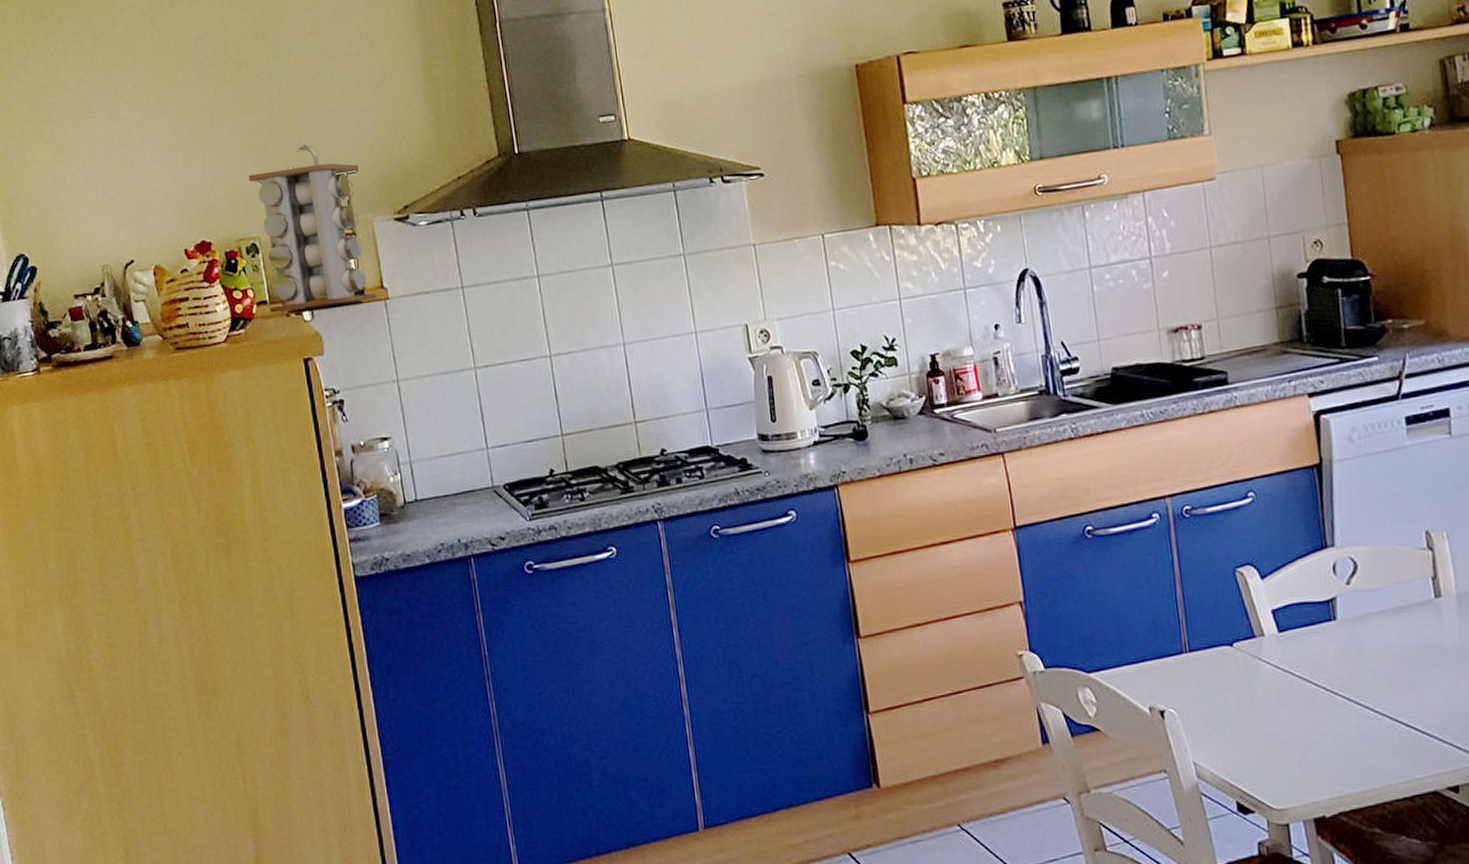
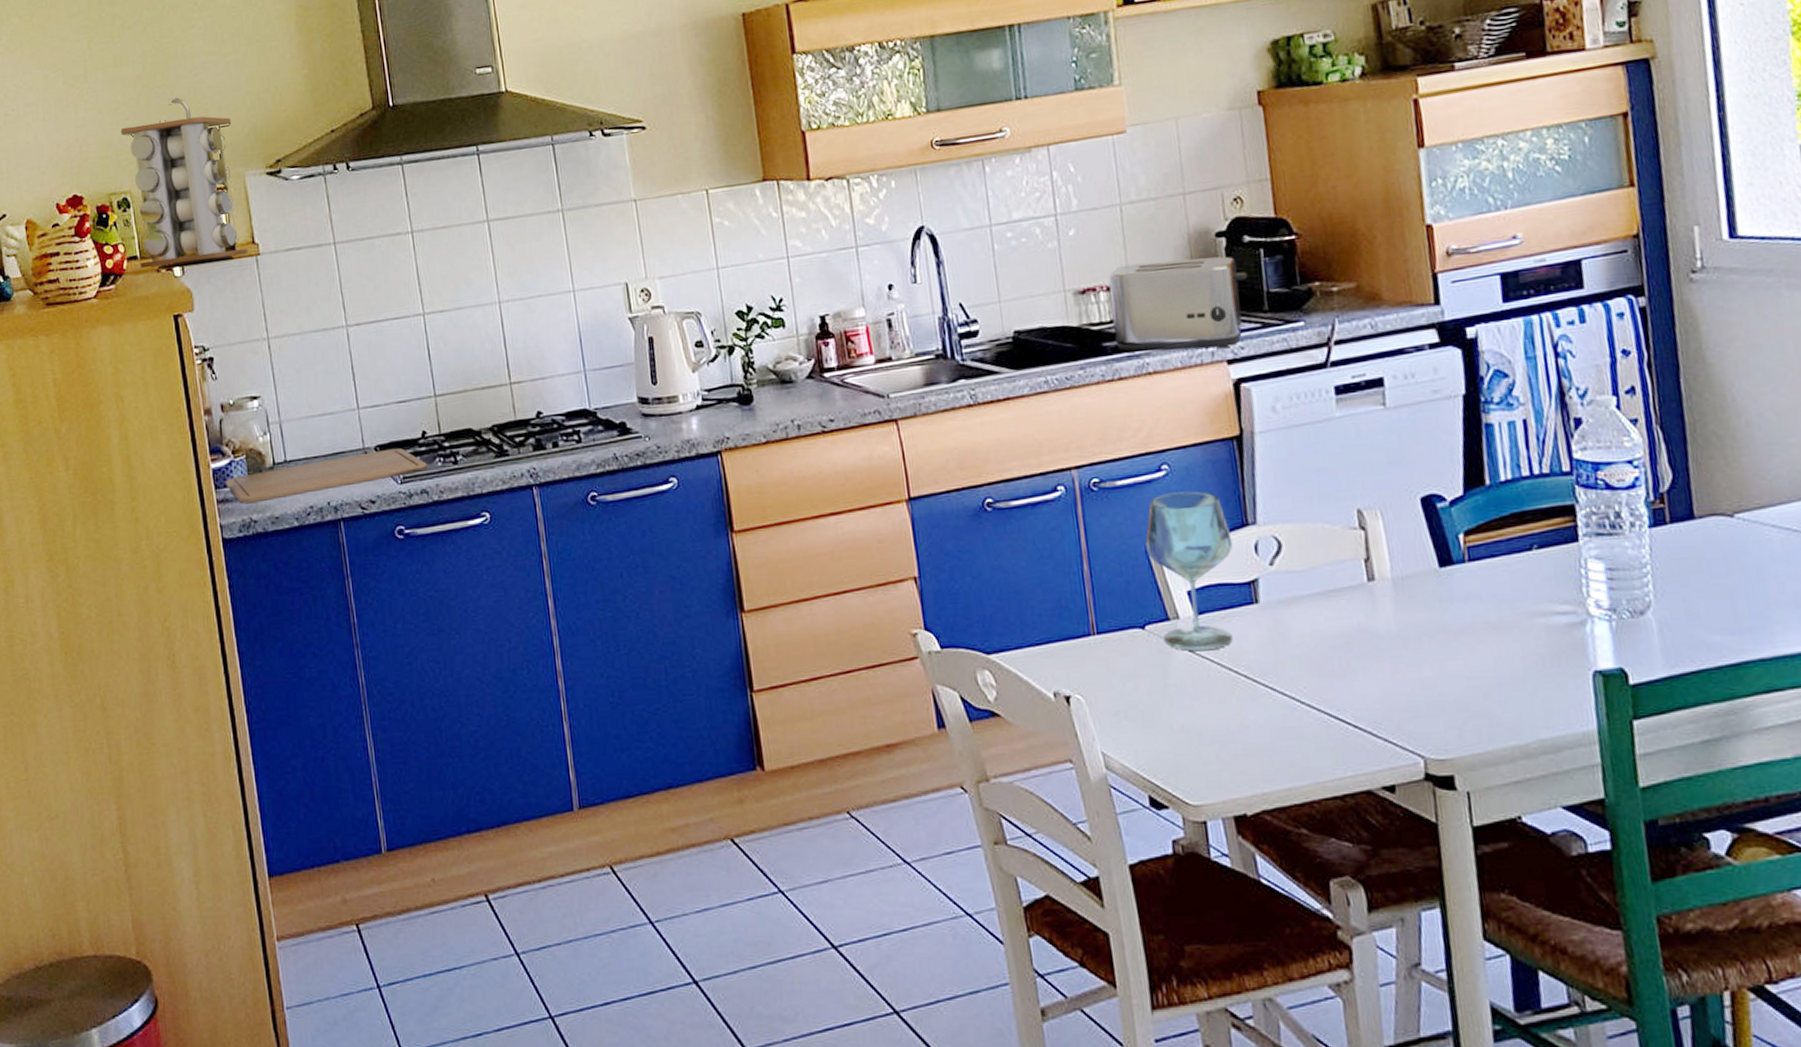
chopping board: none [357,485,555,543] -> present [226,448,428,504]
toaster: none [1199,296,1327,389] -> present [1108,256,1248,354]
wine glass: none [1232,516,1314,666] -> present [1144,491,1234,652]

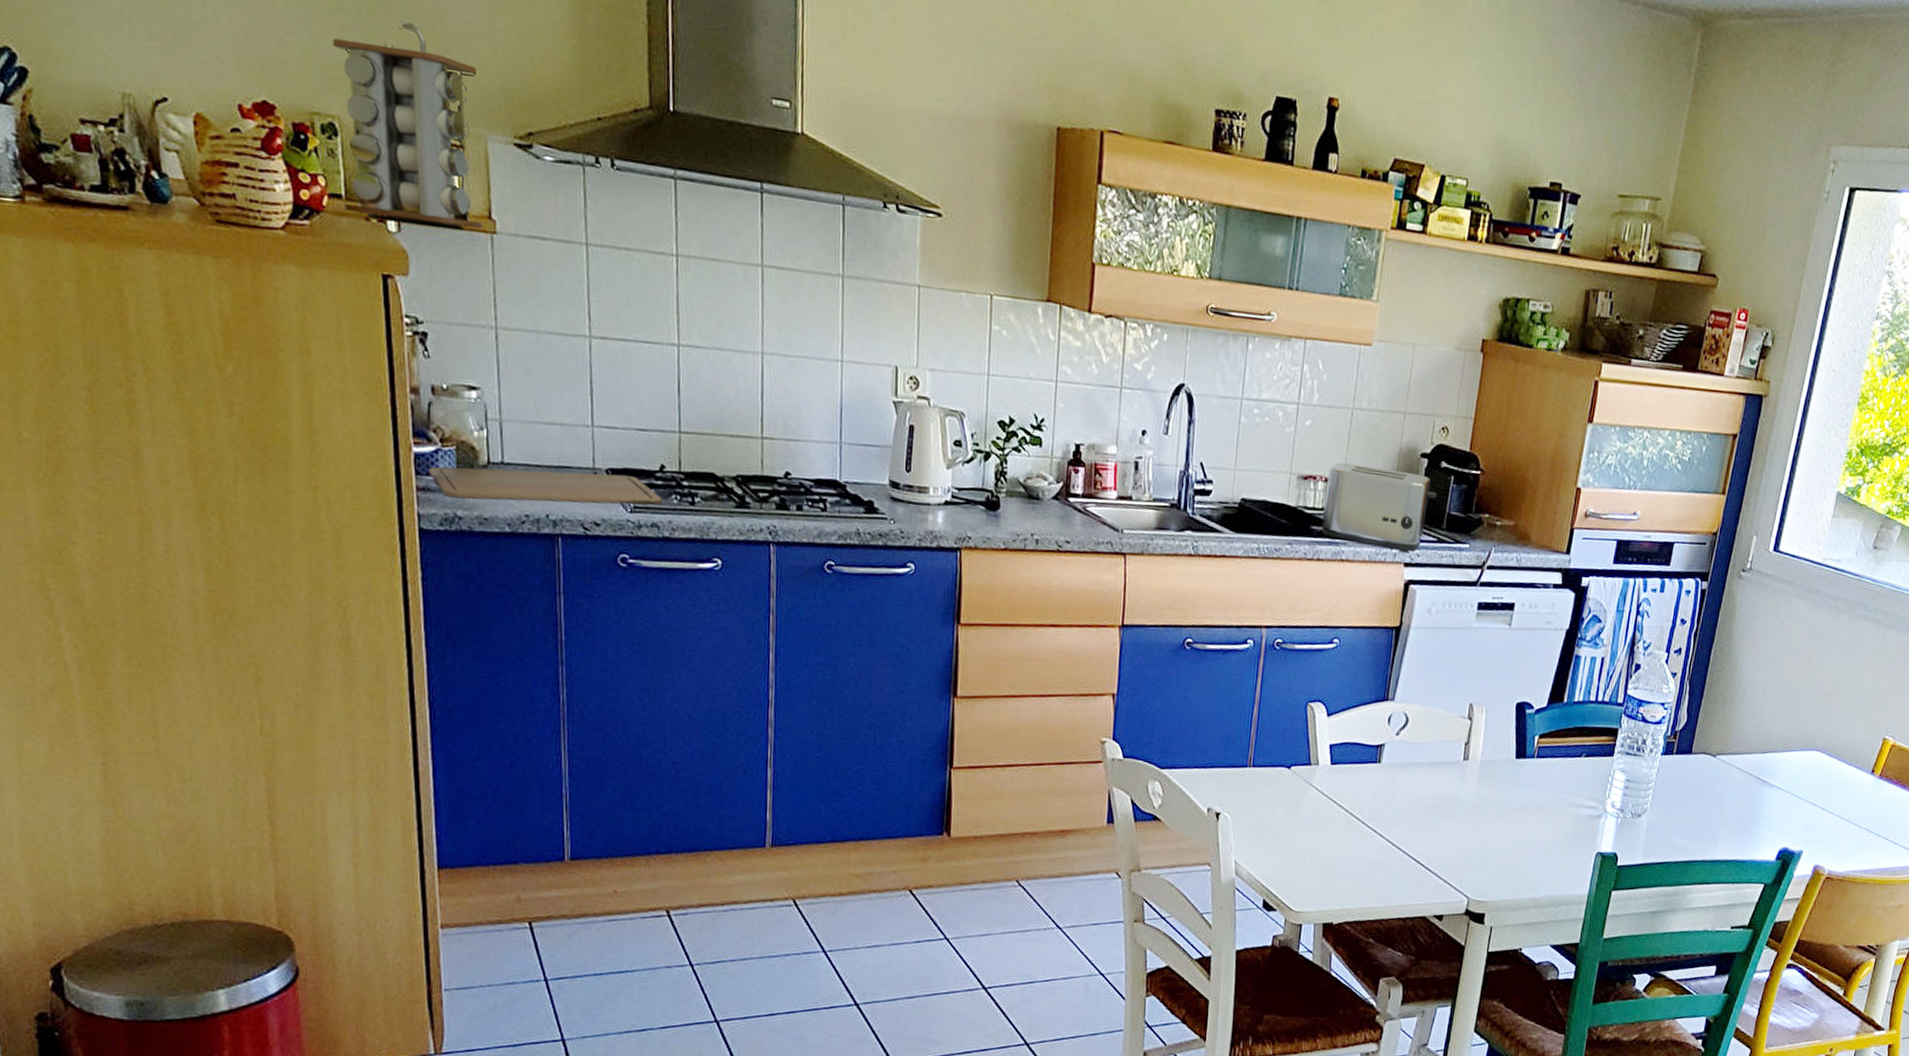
wine glass: present [1144,491,1234,652] -> none [1303,662,1374,794]

